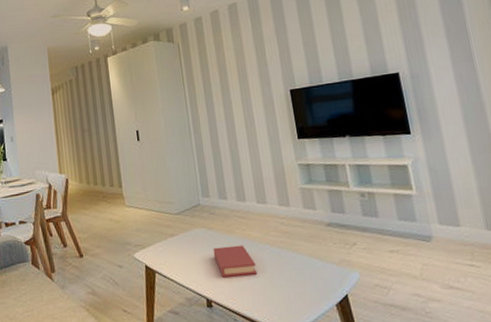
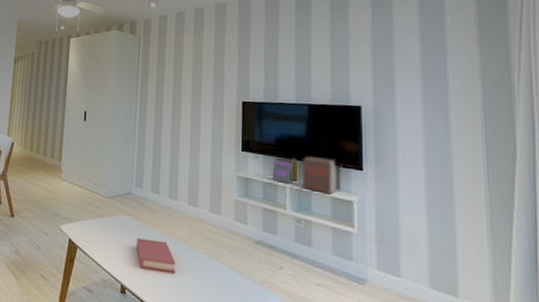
books: none [329,137,356,162] -> present [272,157,299,184]
books: none [355,128,395,165] -> present [301,156,341,196]

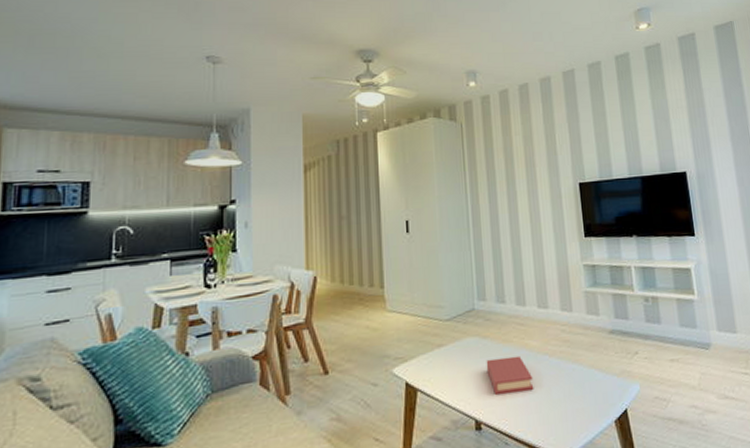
books: present [272,157,299,184] -> none [616,237,642,263]
books: present [301,156,341,196] -> none [642,229,680,268]

